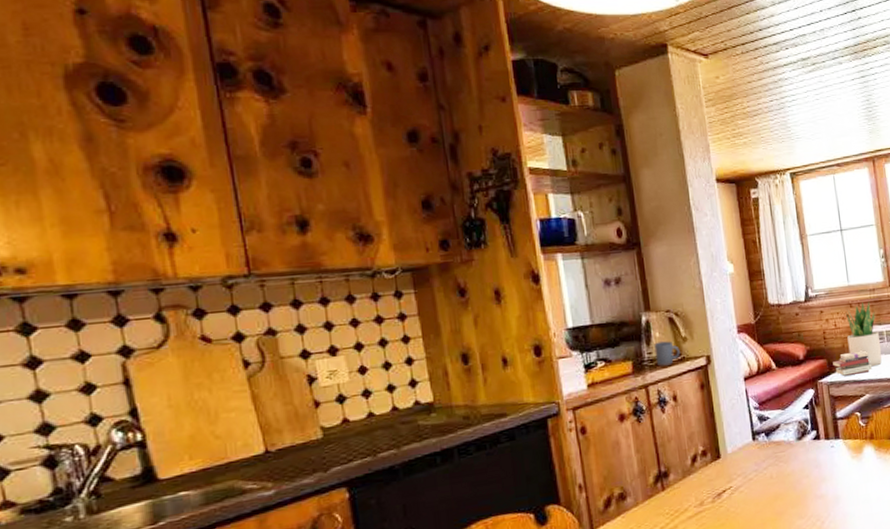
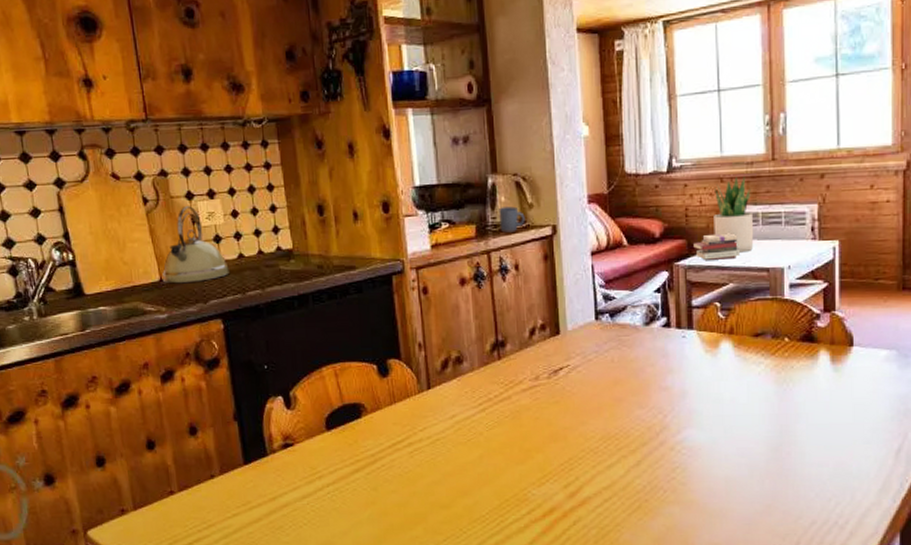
kettle: none [269,365,358,456] -> present [162,206,231,284]

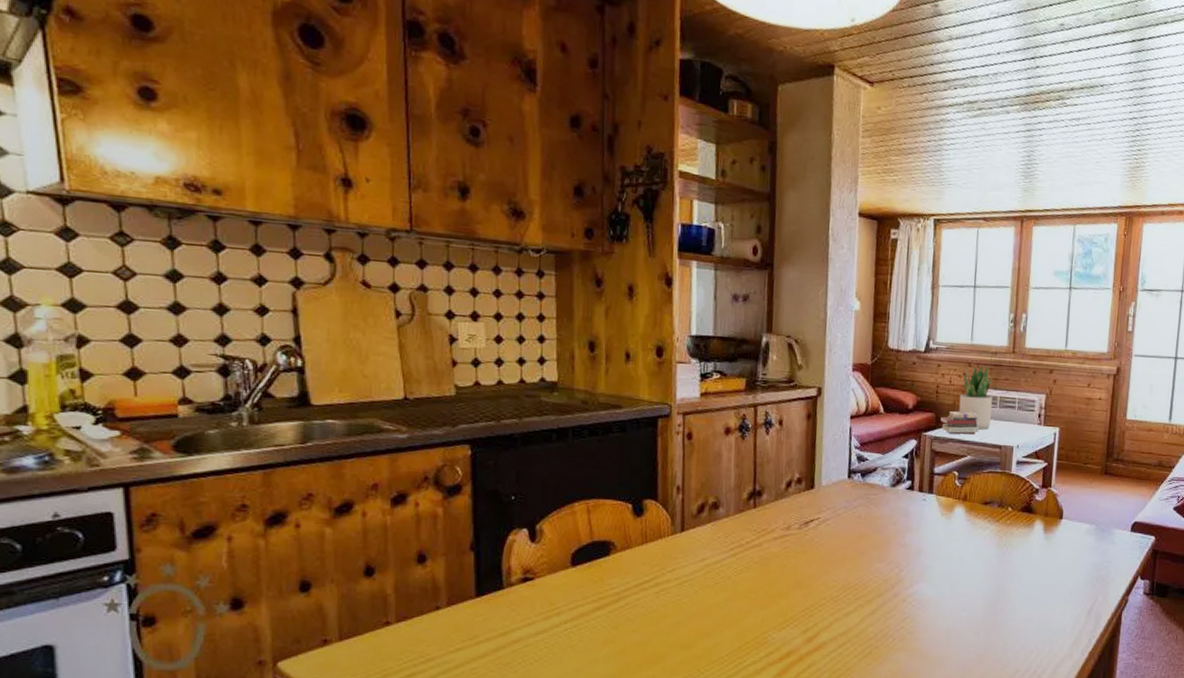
kettle: present [162,206,231,284] -> none [408,325,486,405]
mug: present [499,206,525,233] -> none [769,365,794,390]

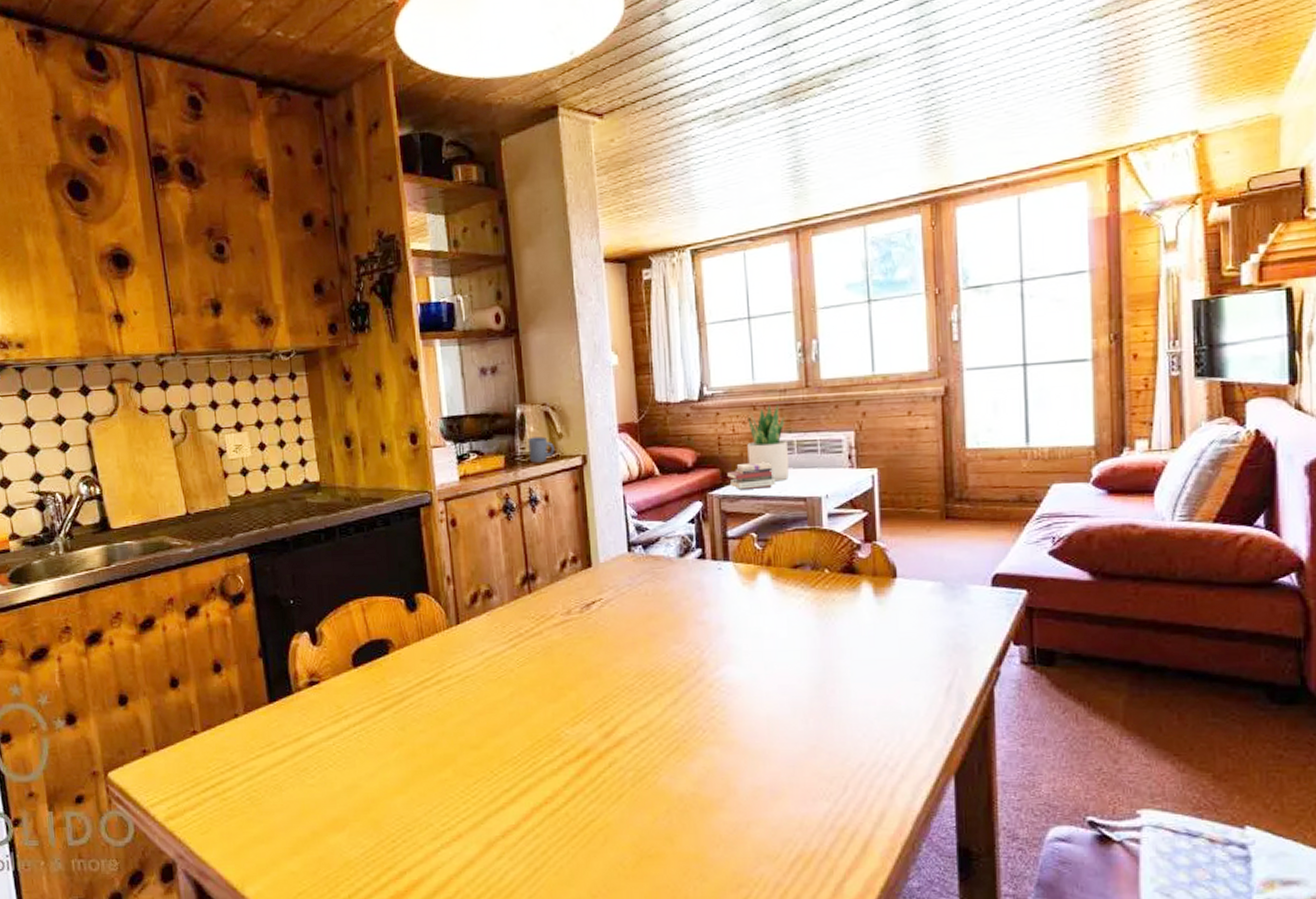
mug: none [769,365,794,390] -> present [528,436,555,463]

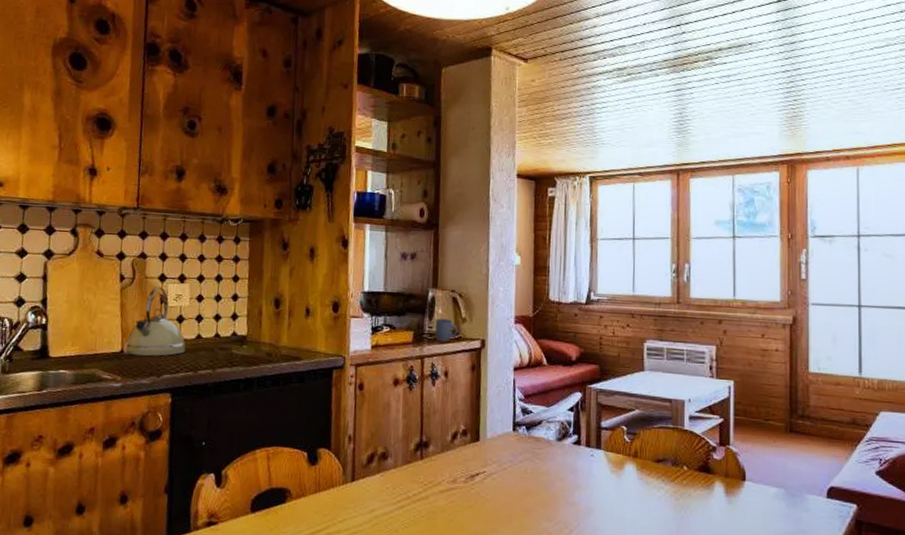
kettle: none [189,439,257,518] -> present [124,287,187,357]
books: present [727,461,775,490] -> none [605,362,646,388]
planter: present [747,404,790,482] -> none [624,314,660,383]

